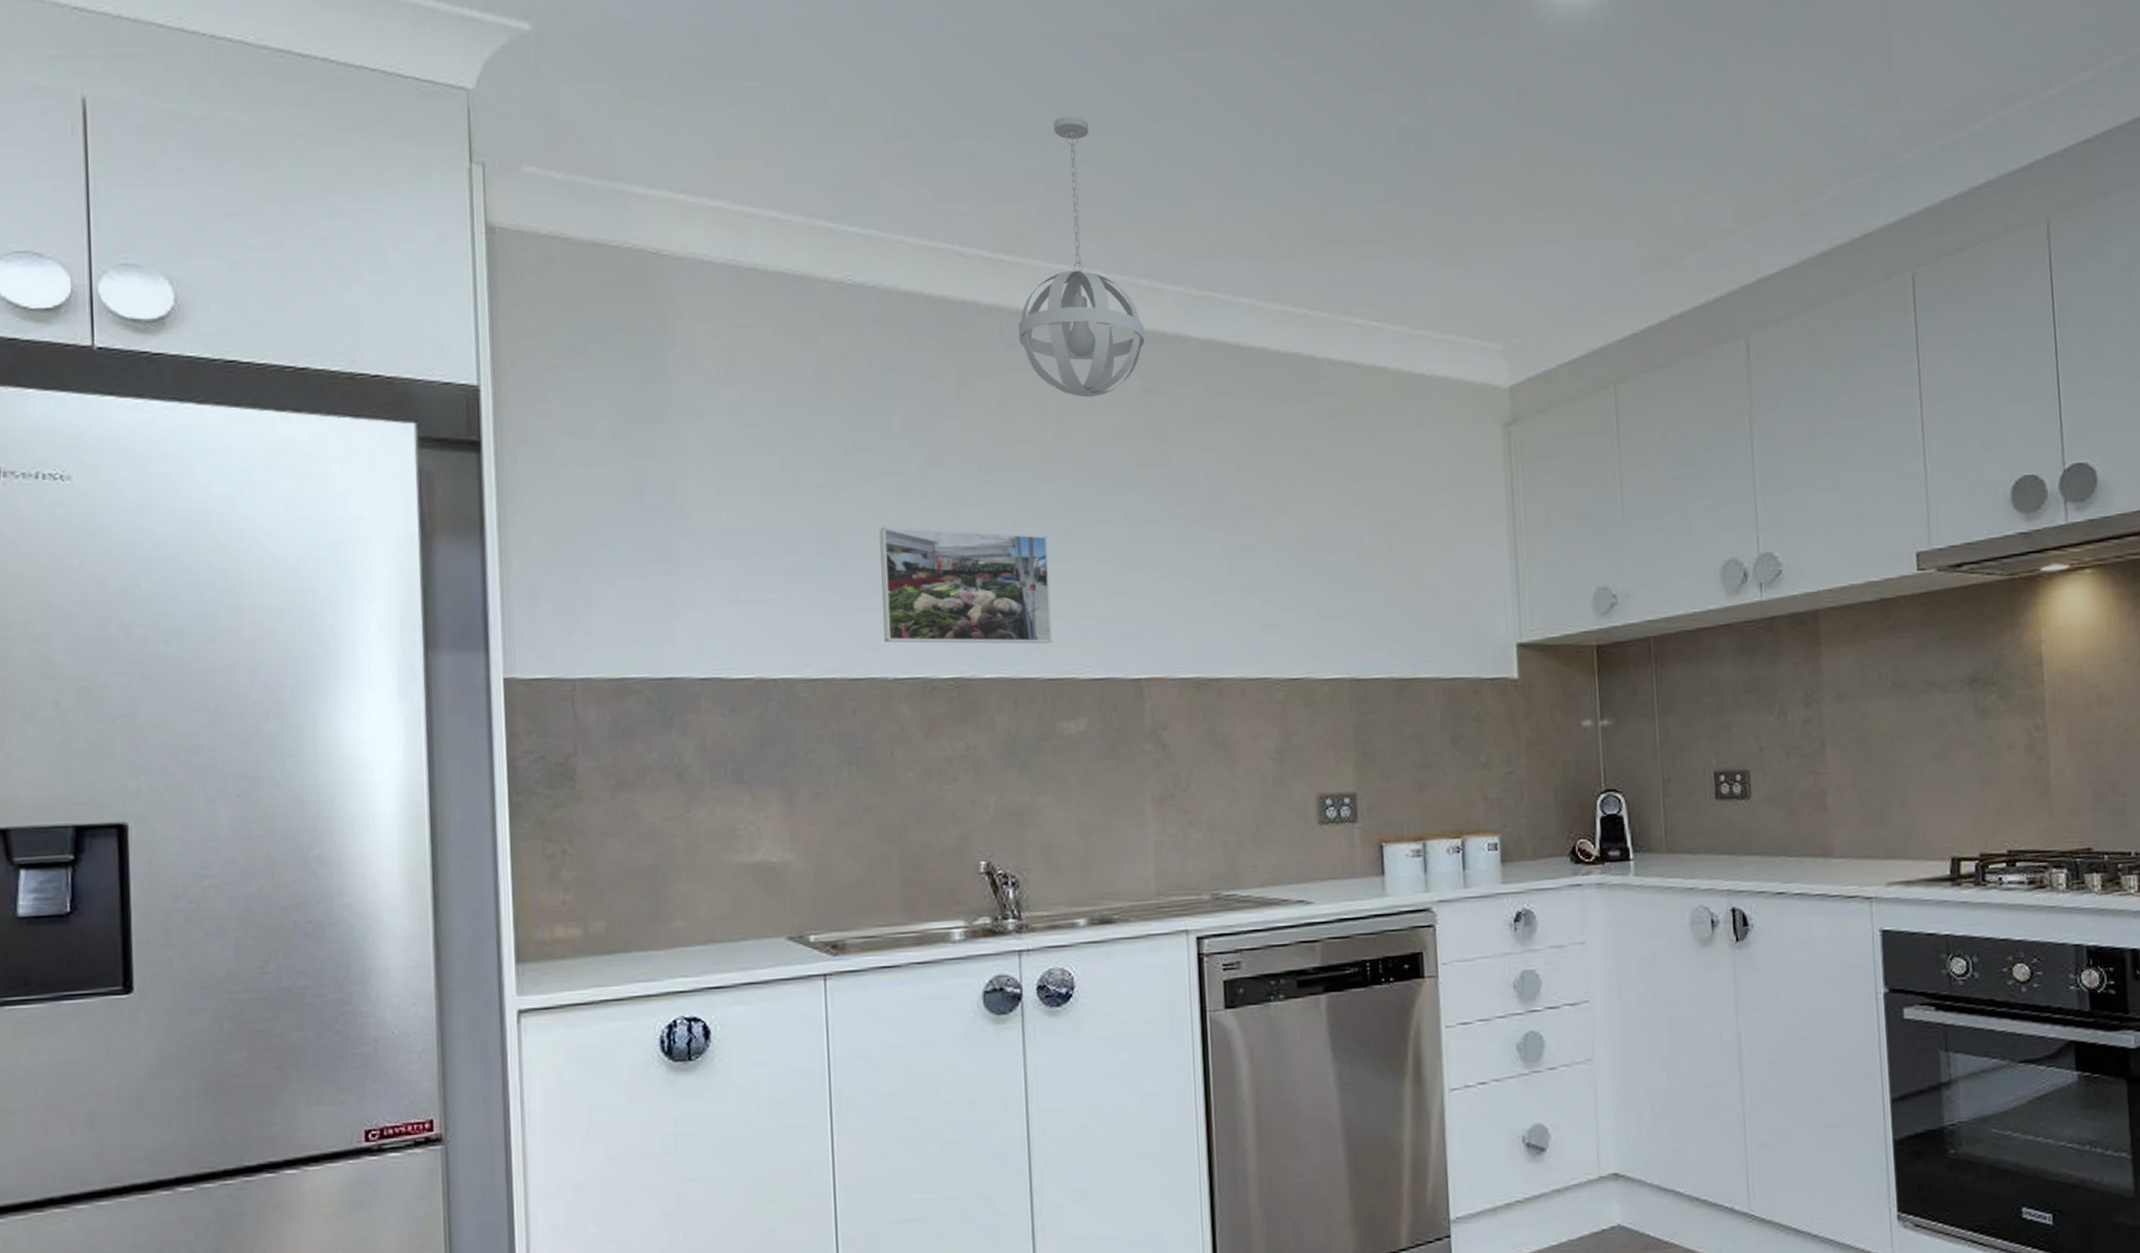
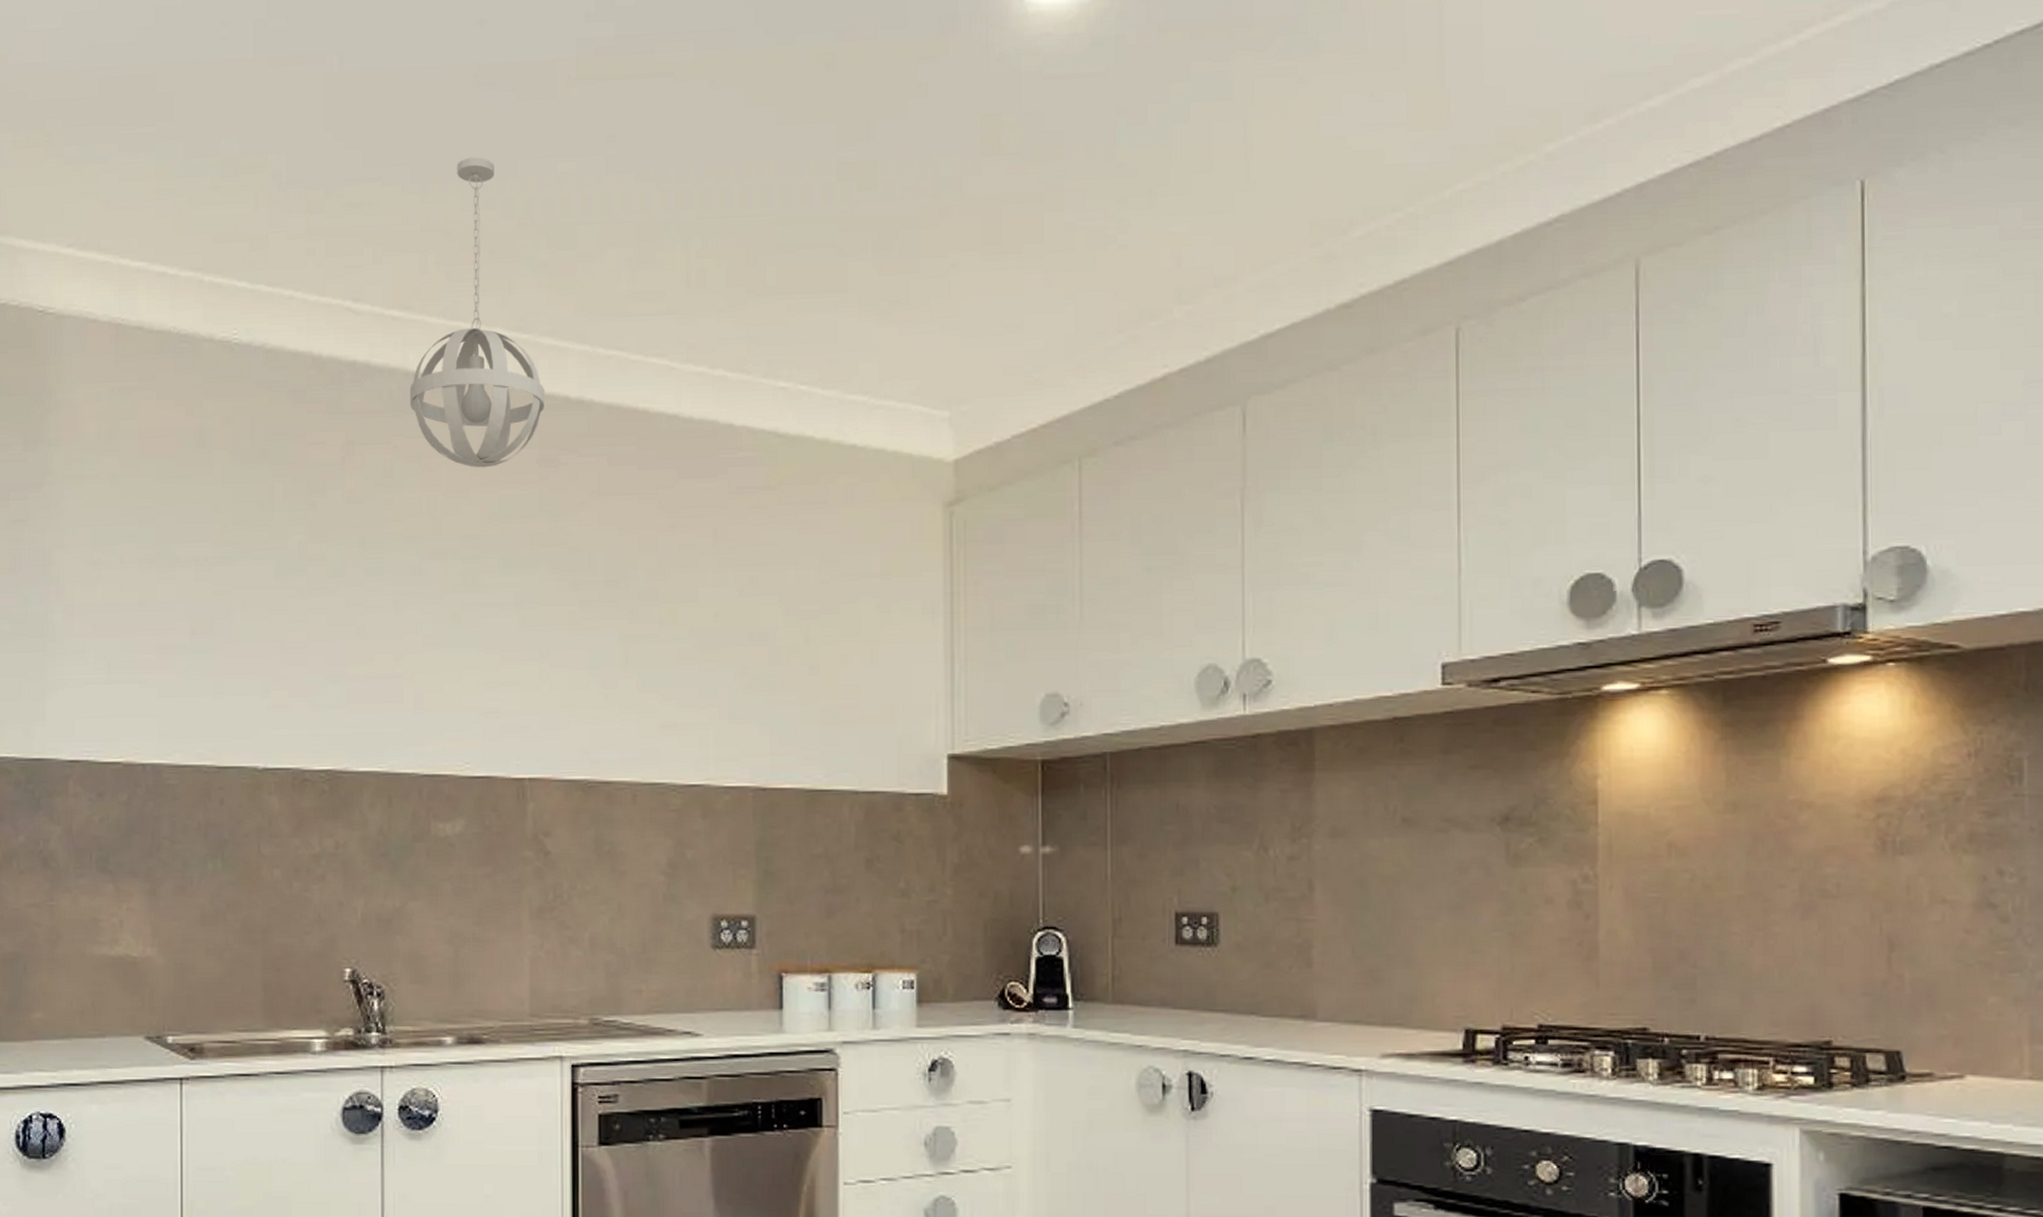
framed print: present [879,527,1053,644] -> none [256,605,432,737]

